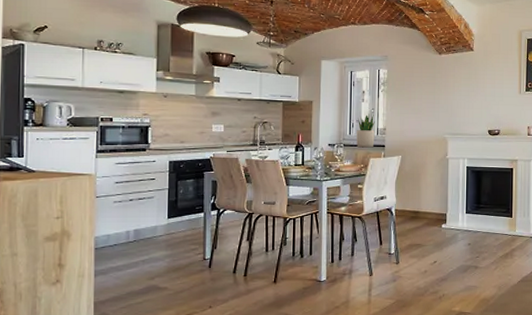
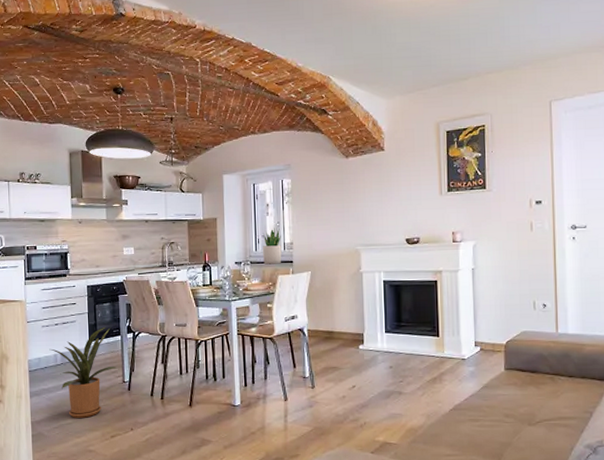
house plant: none [121,203,199,297] -> present [49,326,118,418]

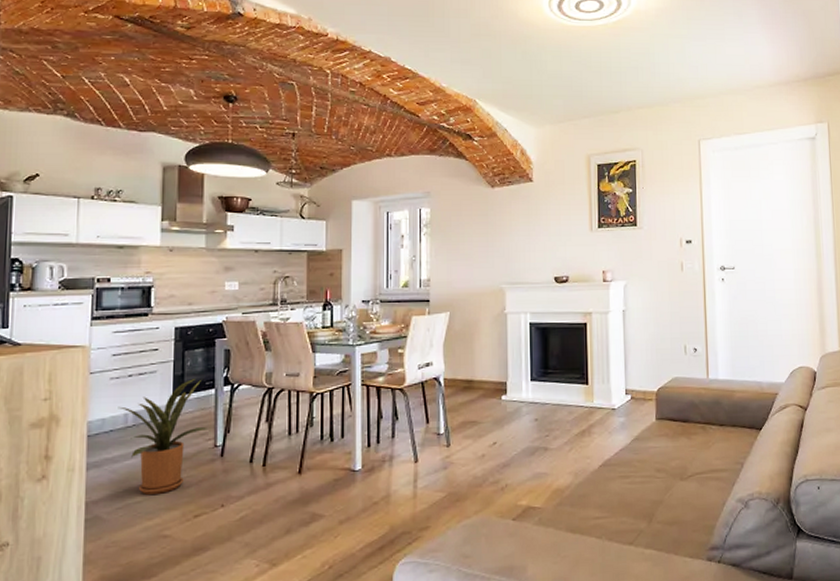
planter: present [263,227,282,265] -> none [395,262,417,304]

